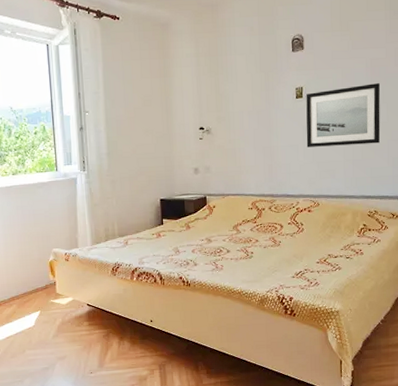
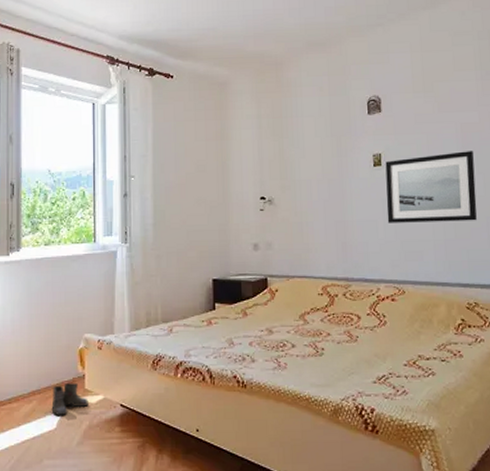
boots: none [25,288,60,316] -> present [46,382,89,417]

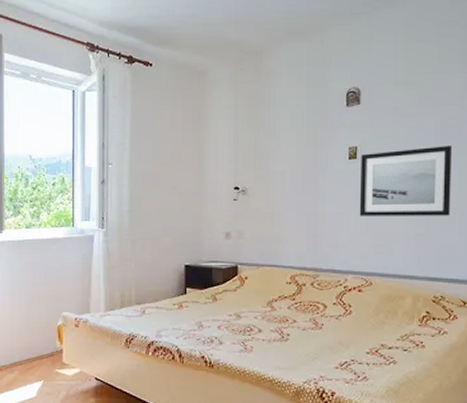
boots: present [46,382,89,417] -> none [27,355,66,386]

